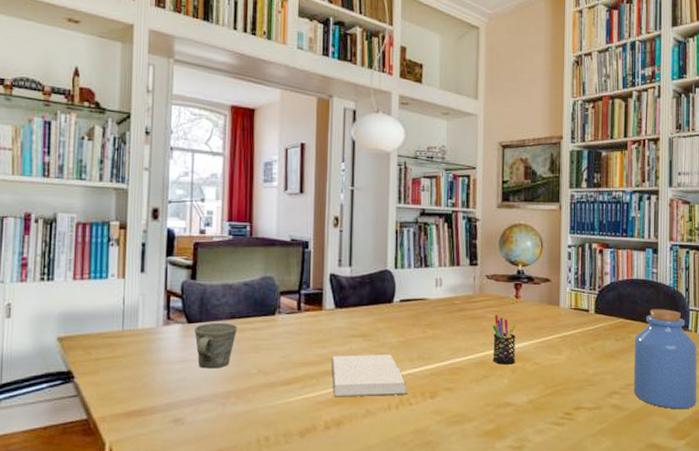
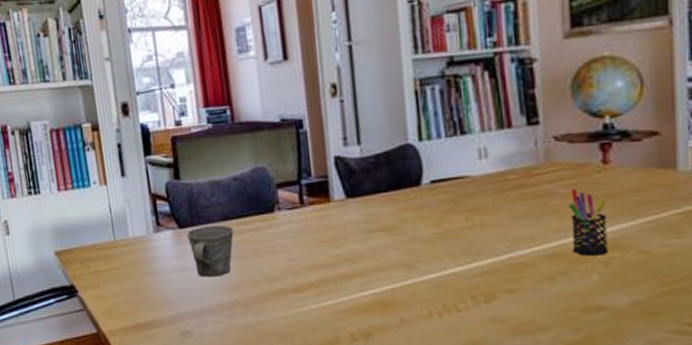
book: present [332,355,408,398] -> none [349,251,454,305]

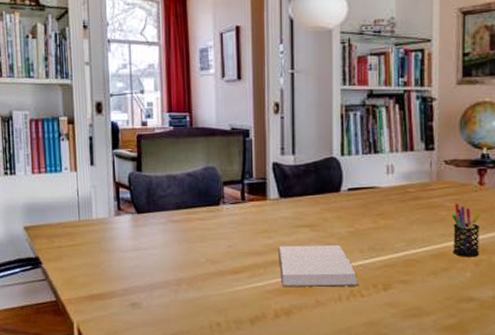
mug: present [187,225,234,277] -> none [144,213,184,257]
book: none [349,251,454,305] -> present [278,245,359,287]

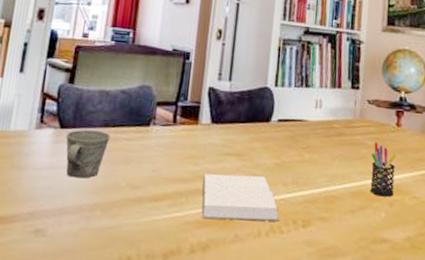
mug: none [144,213,184,257] -> present [66,129,111,179]

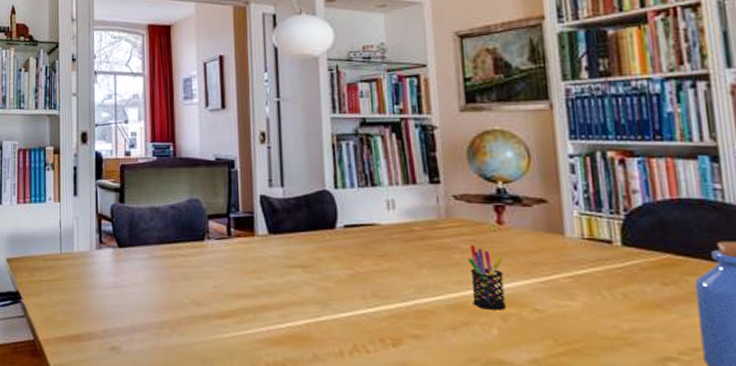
mug: present [66,129,111,179] -> none [125,247,167,296]
book: present [202,174,280,221] -> none [269,288,363,339]

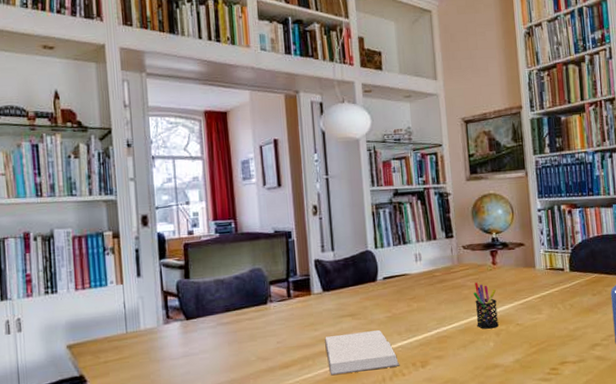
book: none [269,288,363,339] -> present [325,330,400,376]

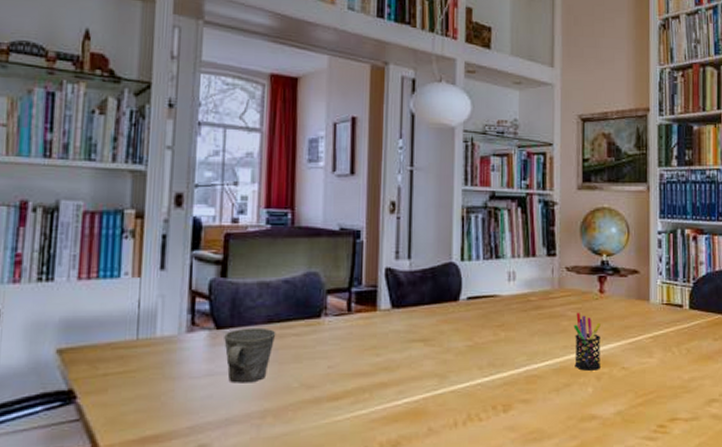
mug: none [193,315,234,361] -> present [224,327,276,383]
book: present [325,330,400,376] -> none [387,362,477,414]

